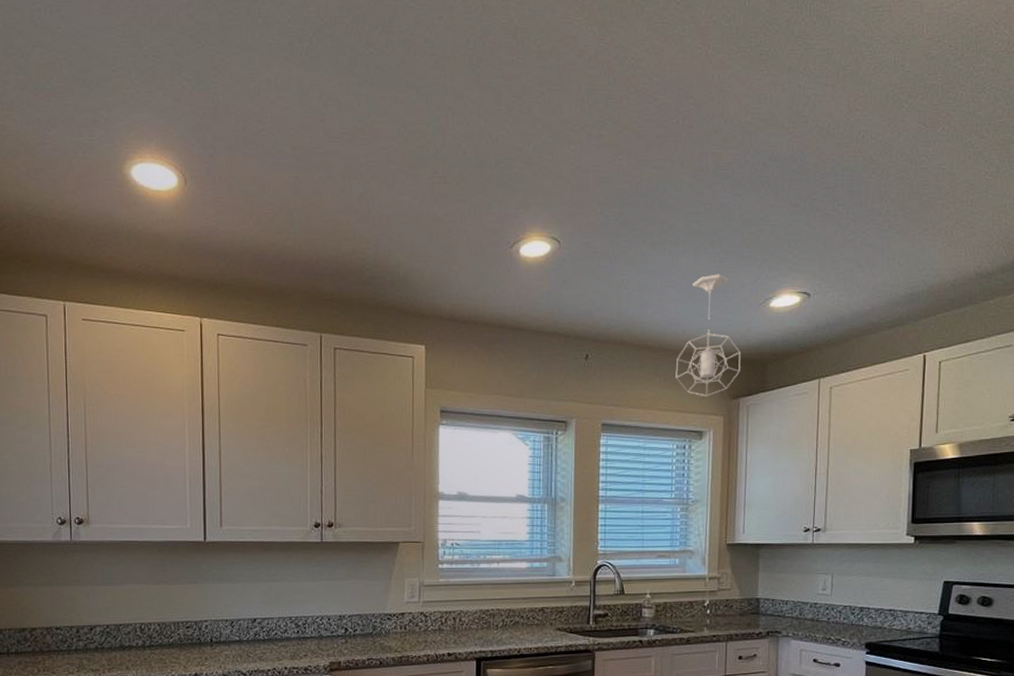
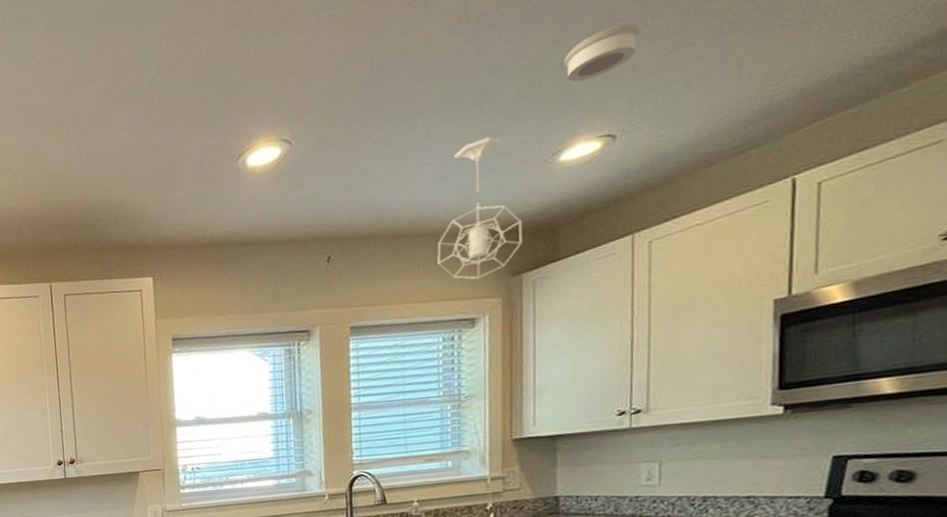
smoke detector: none [776,203,829,243] -> present [564,22,640,82]

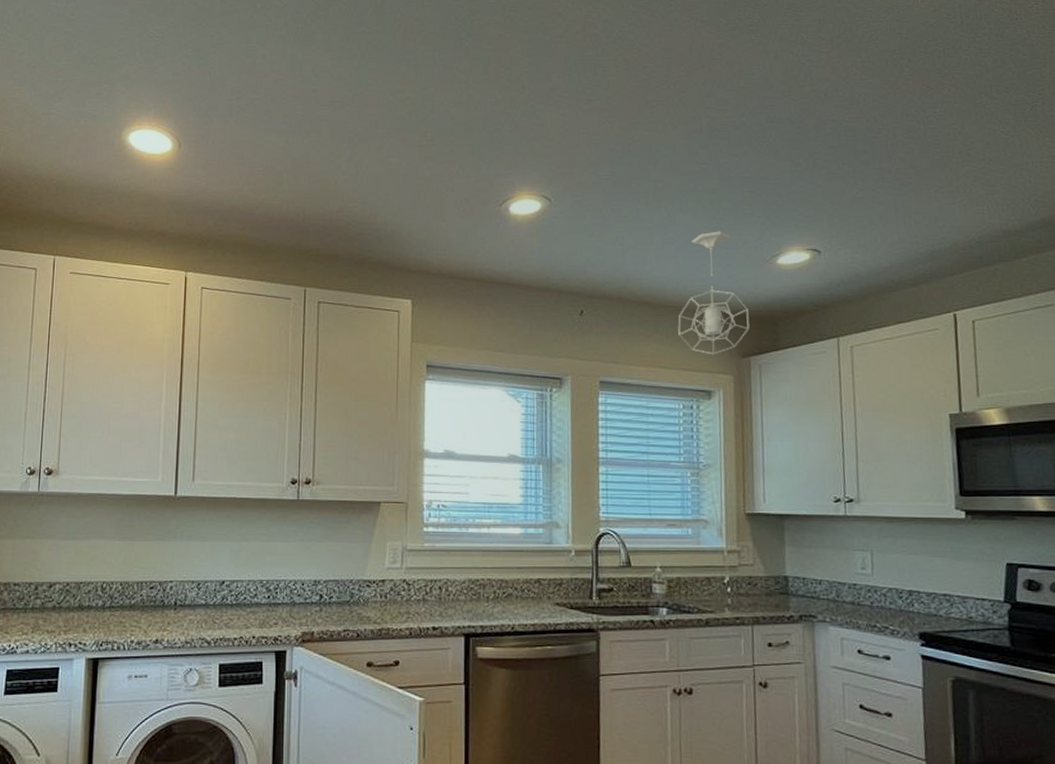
smoke detector: present [564,22,640,82] -> none [778,162,834,201]

